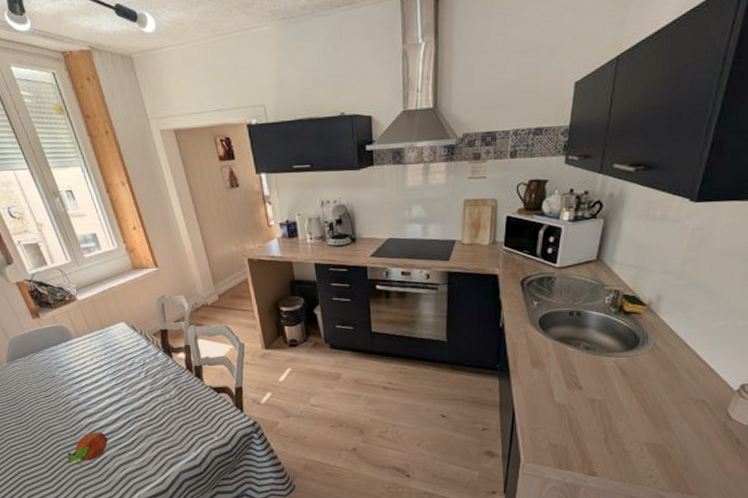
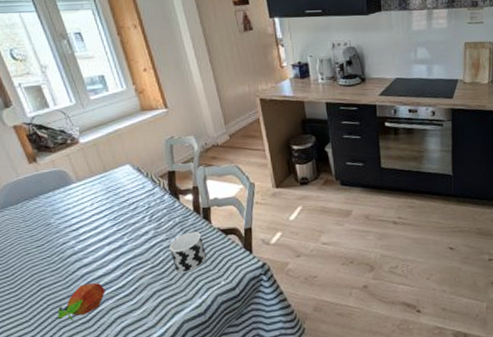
cup: none [165,388,200,428] -> present [170,231,206,274]

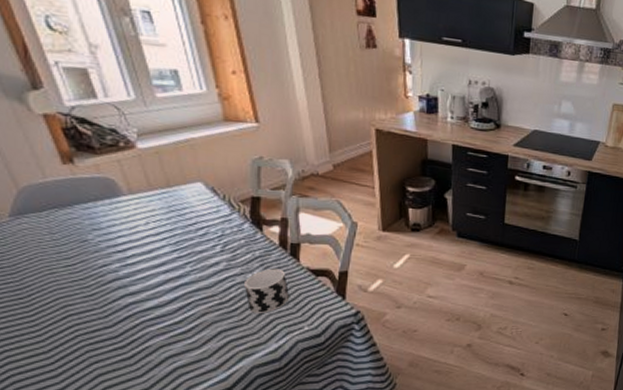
fruit: present [57,283,105,322] -> none [88,316,155,358]

